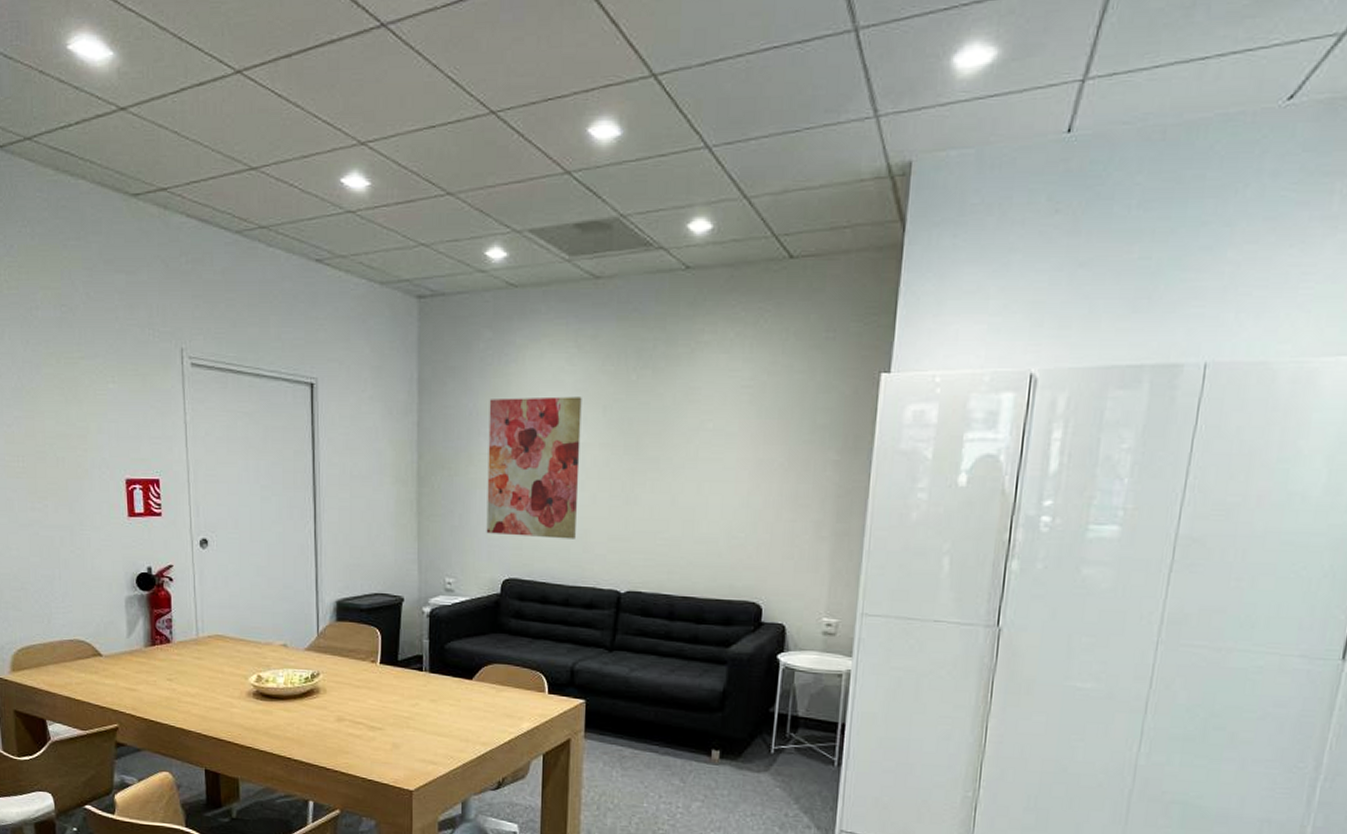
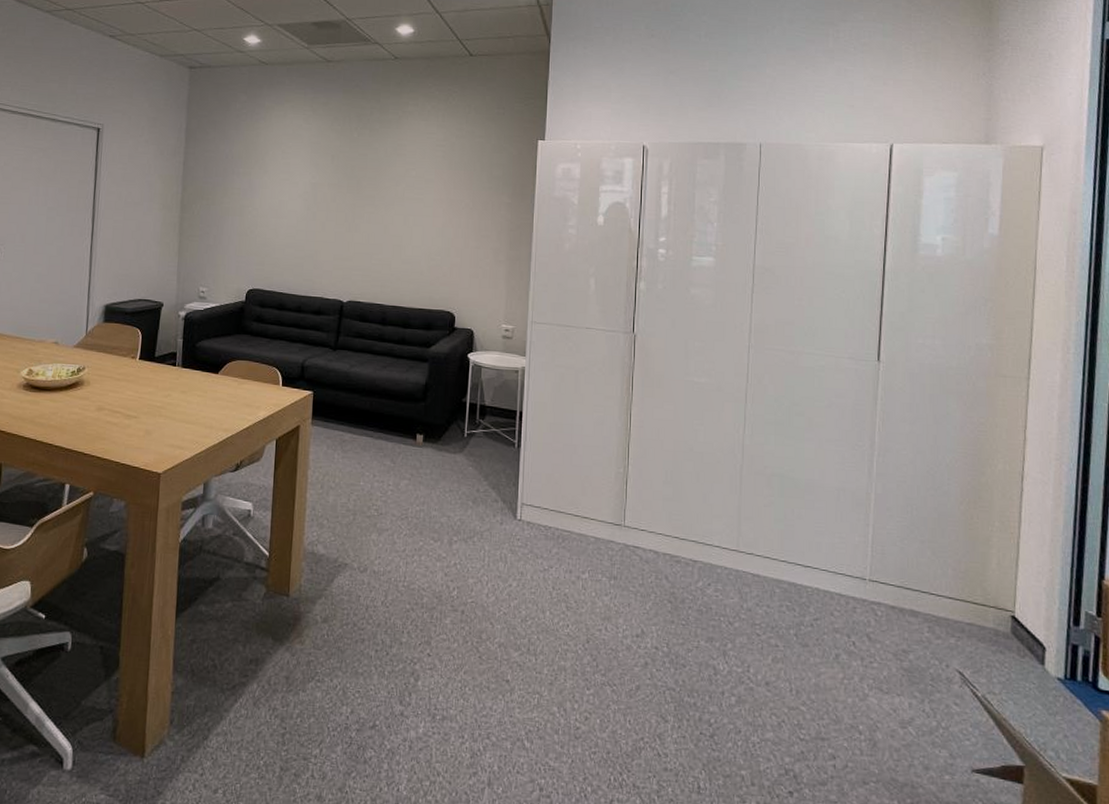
wall art: present [486,396,582,539] -> none [235,146,315,258]

